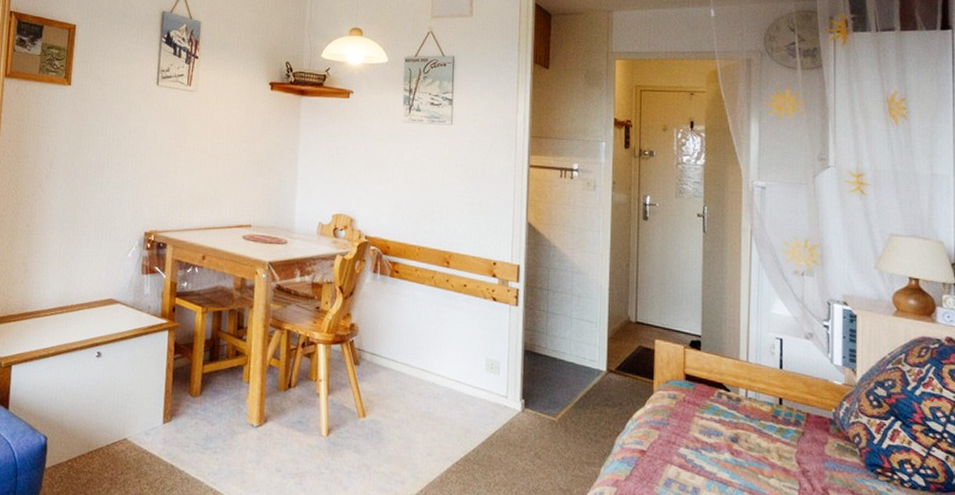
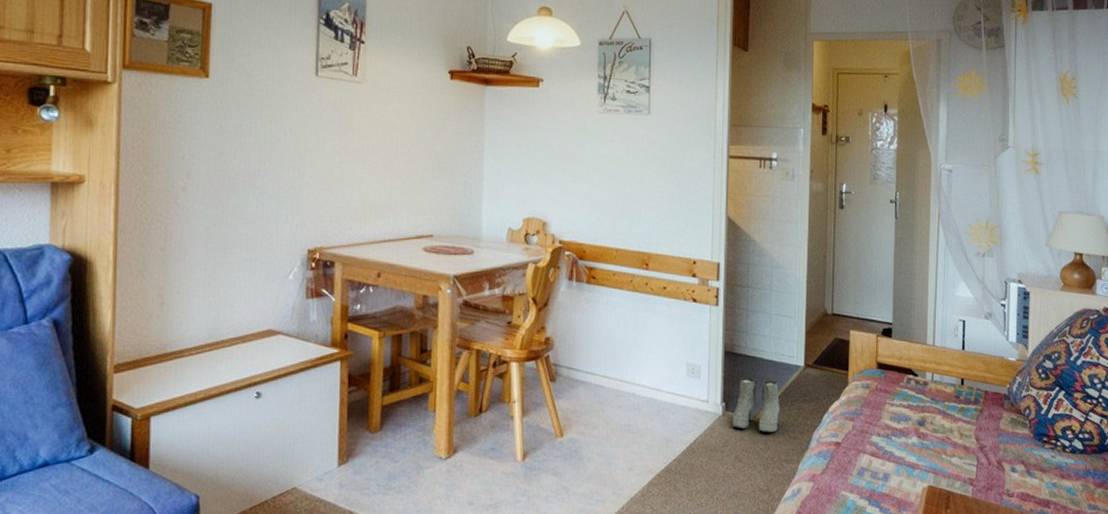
boots: none [532,377,582,434] -> present [732,377,780,433]

